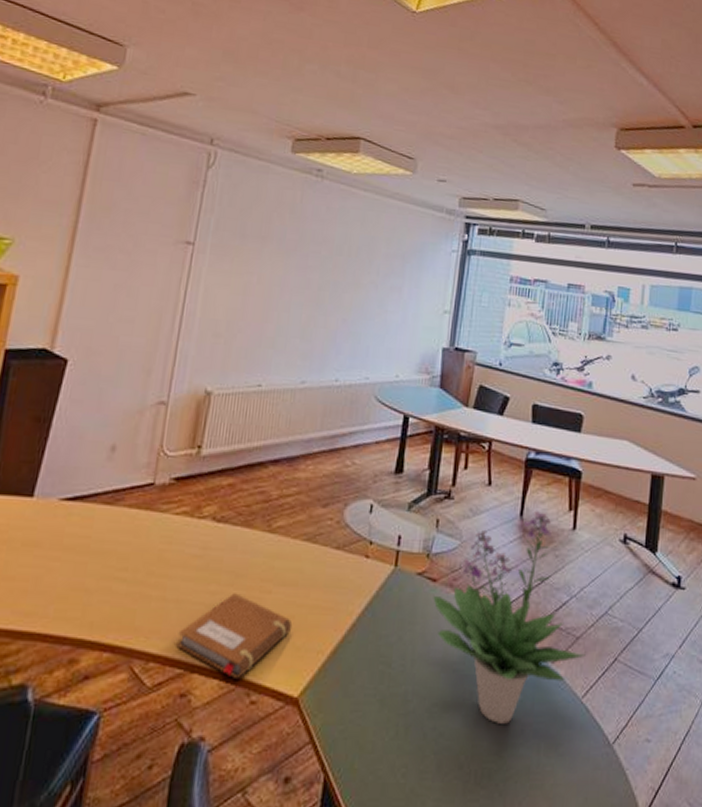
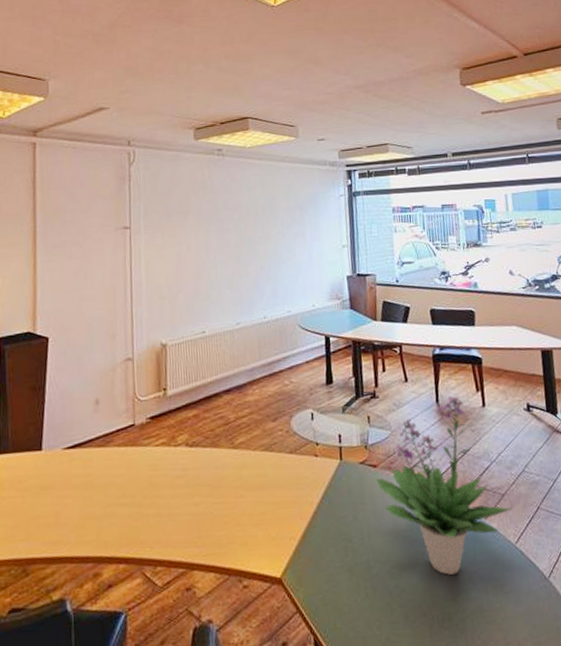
notebook: present [176,593,293,678] -> none [175,501,266,570]

